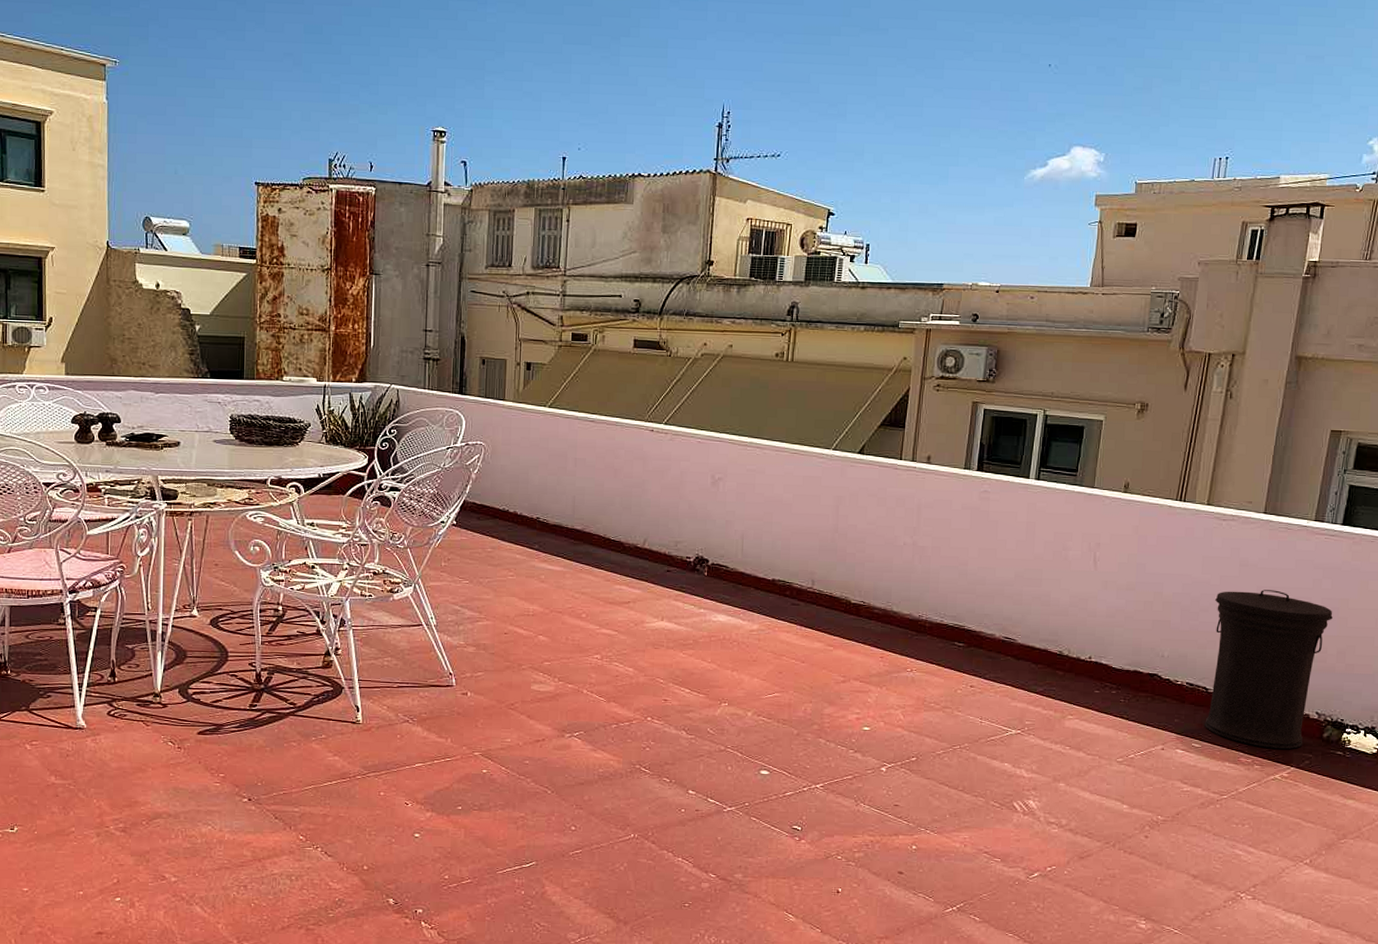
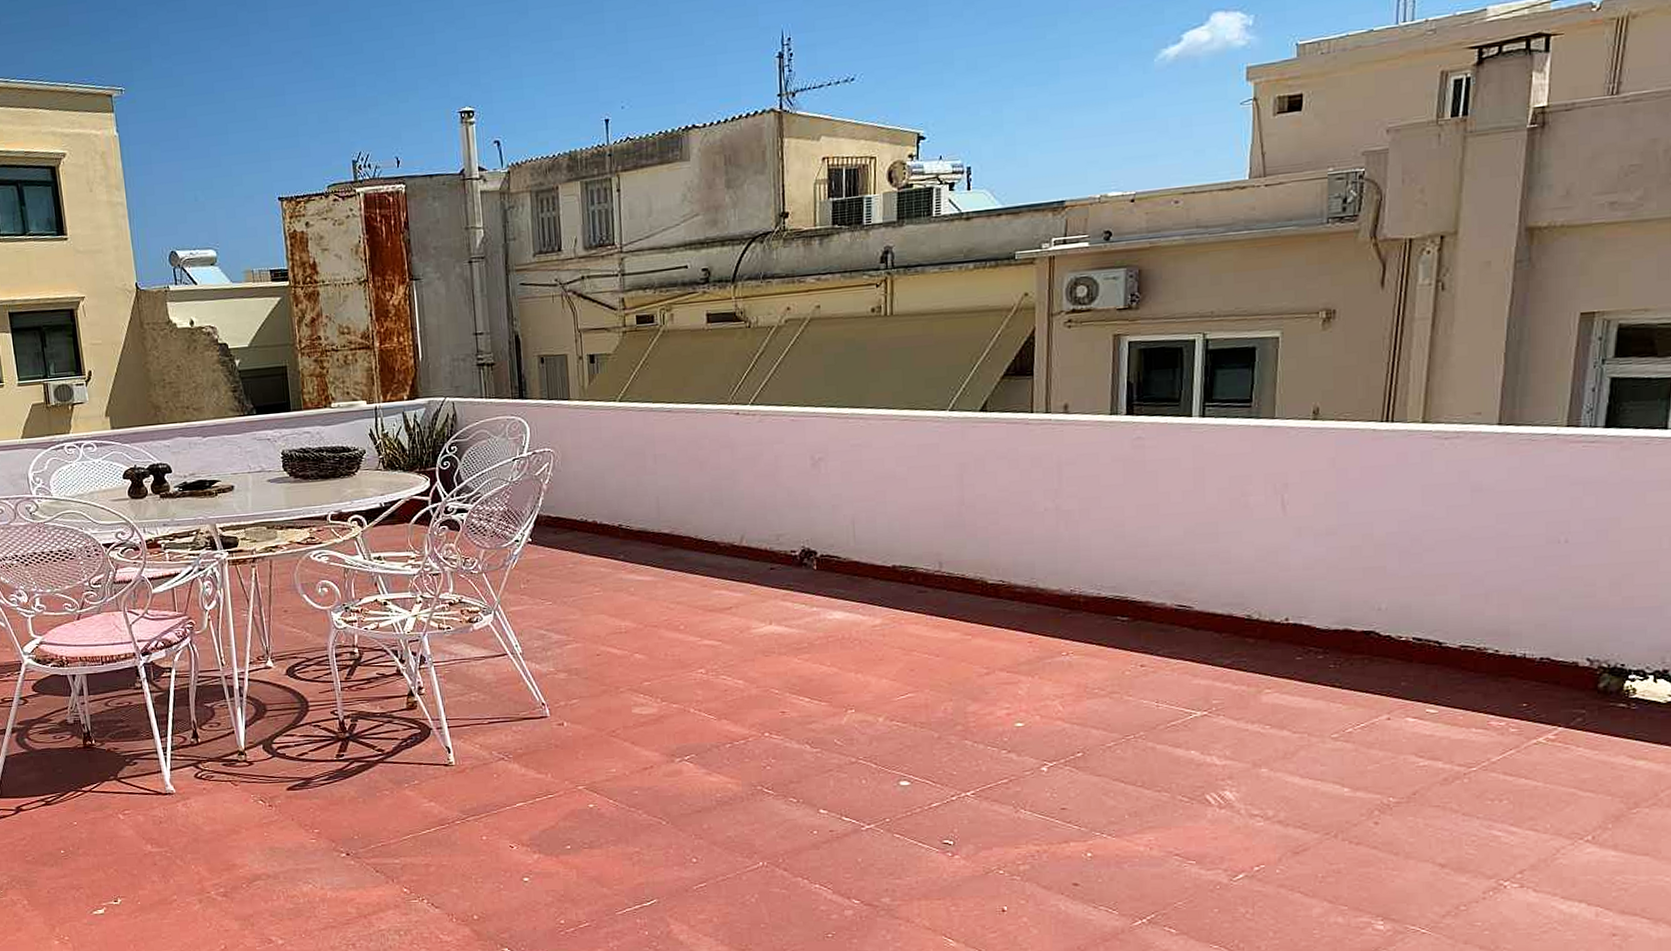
trash can: present [1205,590,1333,749] -> none [1441,516,1601,707]

